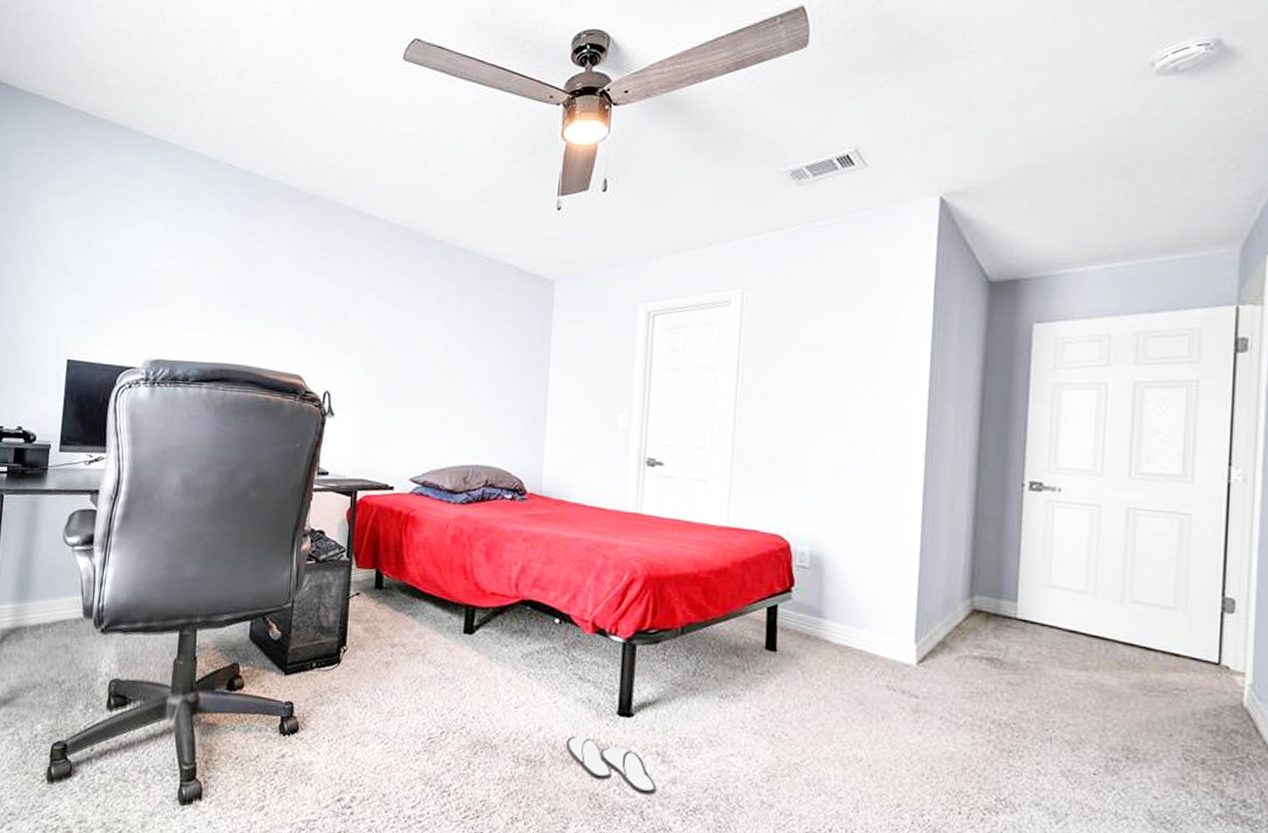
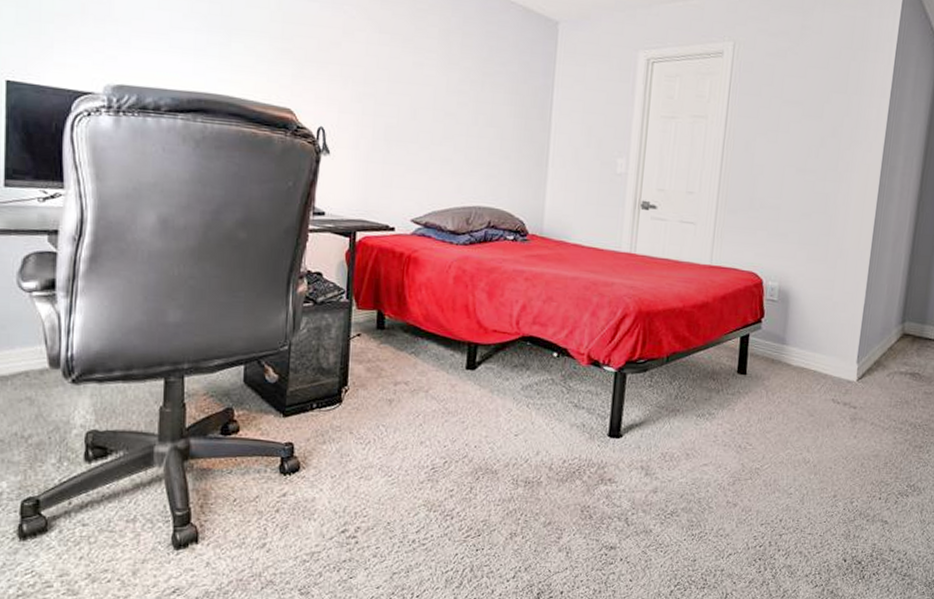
slippers: present [567,735,657,795] -> none [562,457,641,504]

